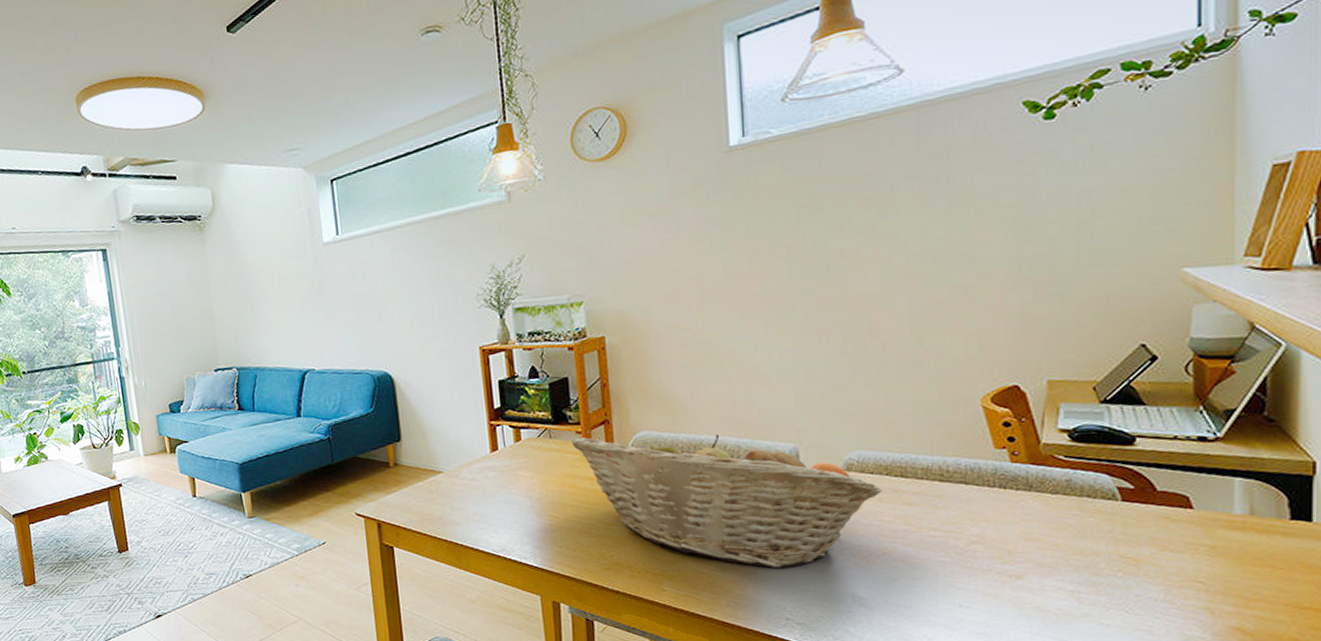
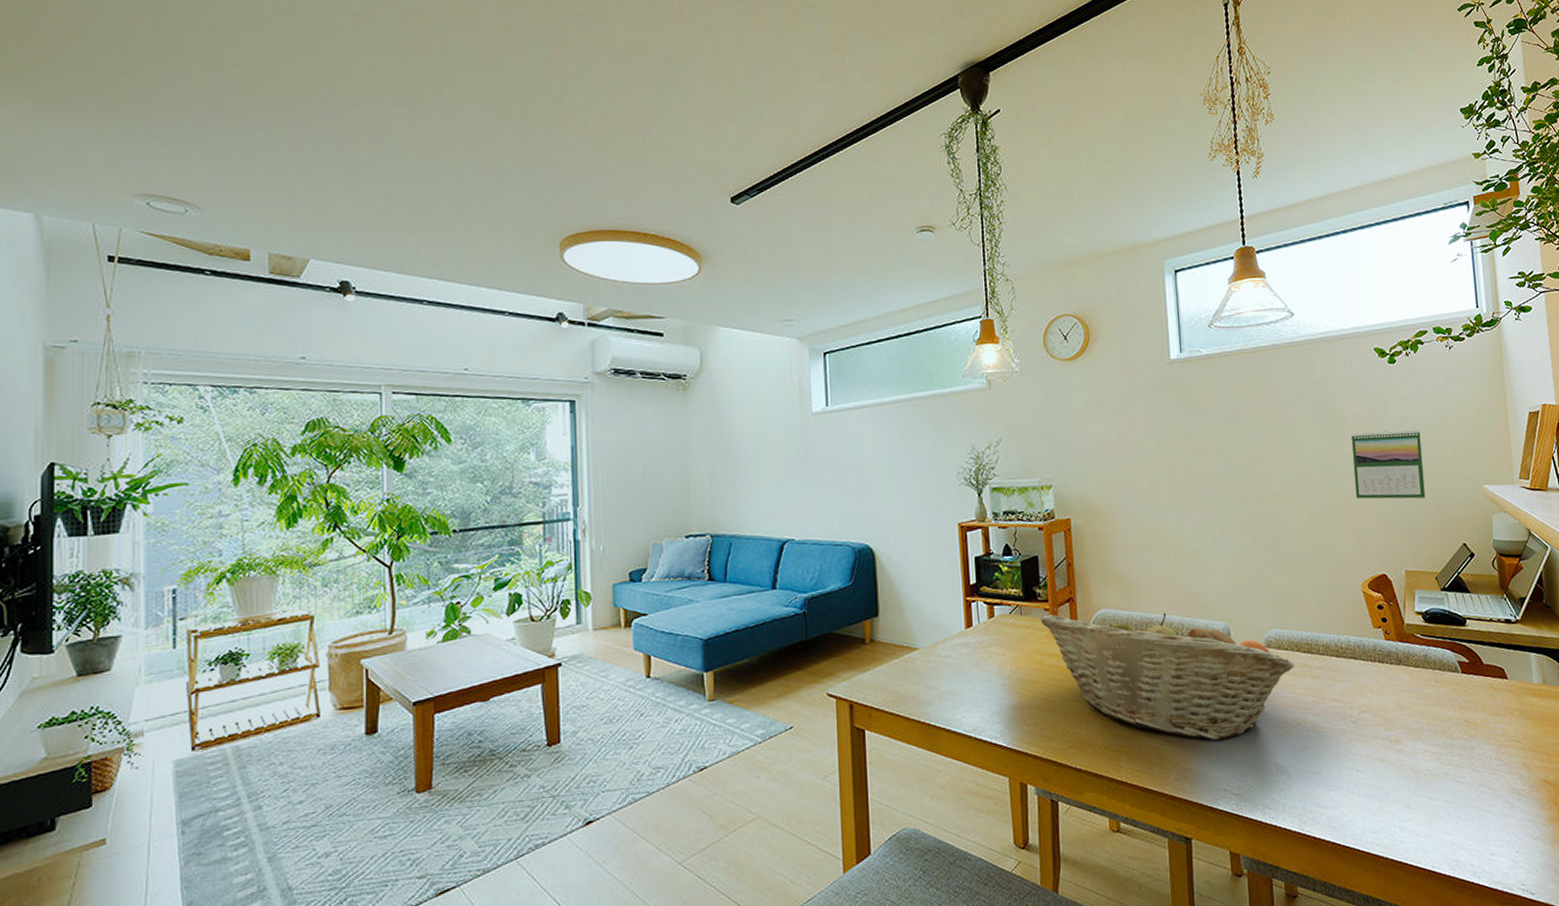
calendar: none [979,203,1087,296] -> present [1352,430,1426,499]

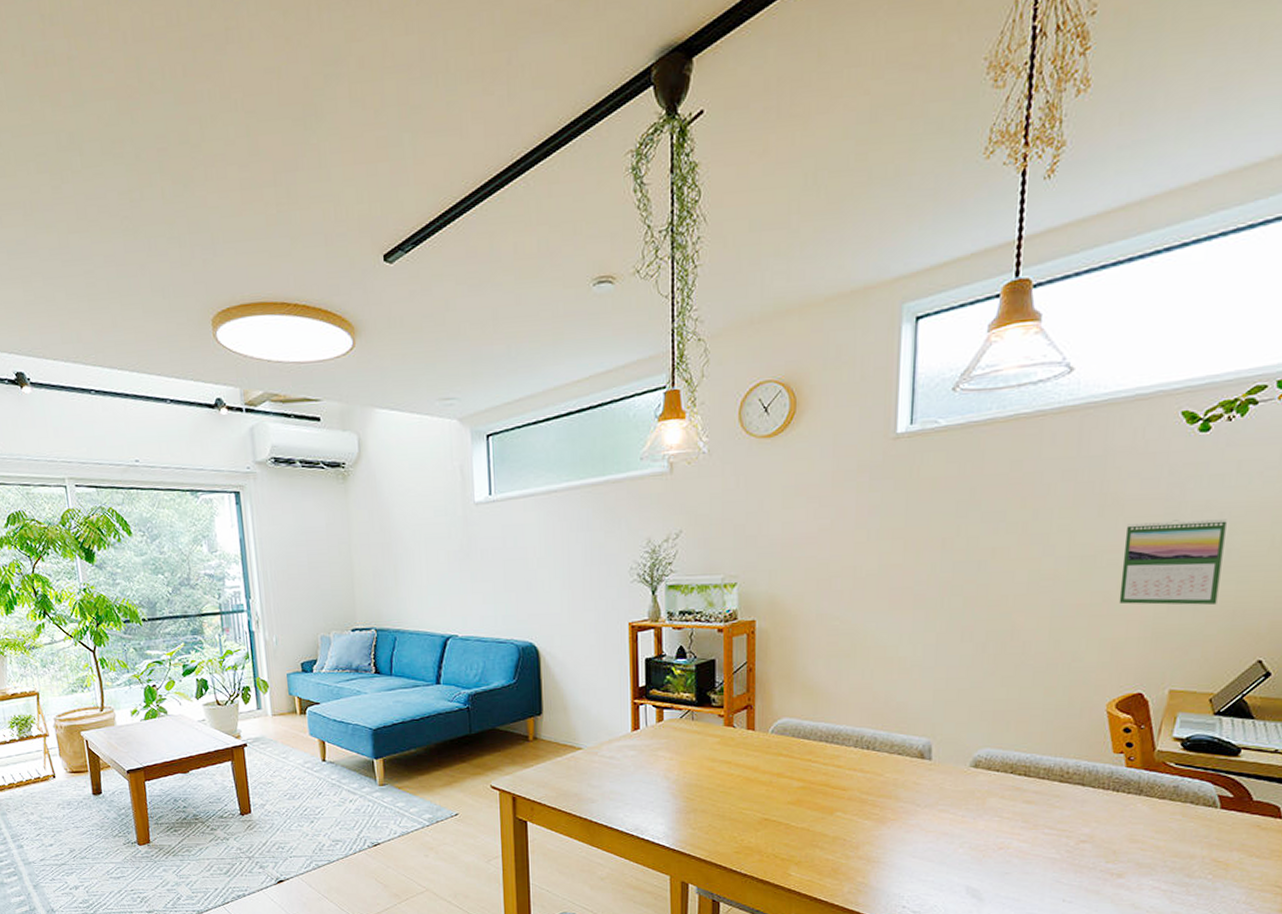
fruit basket: present [1040,612,1295,741] -> none [713,720,1006,858]

